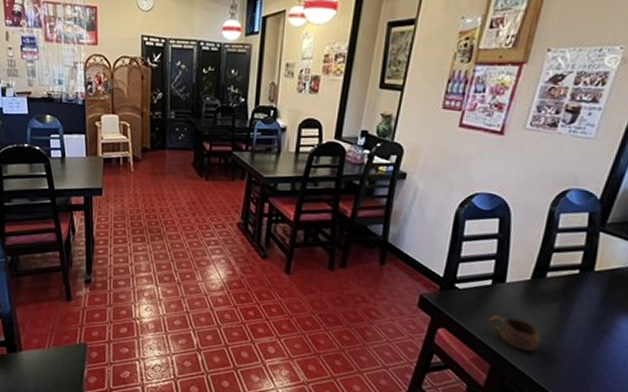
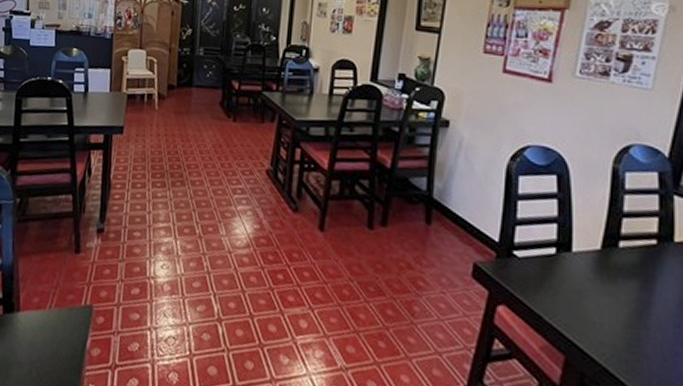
cup: present [488,315,541,352] -> none [557,292,622,342]

